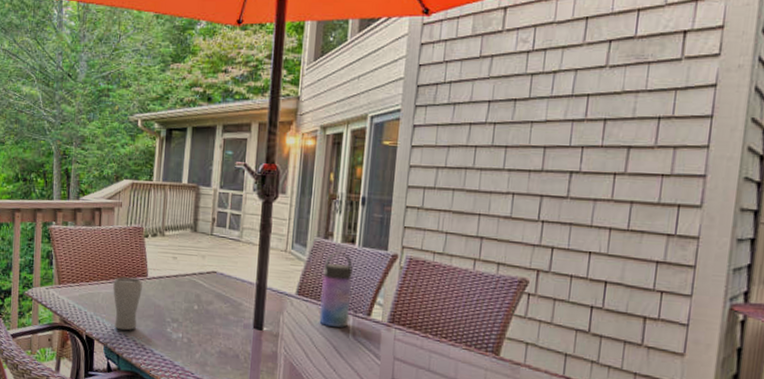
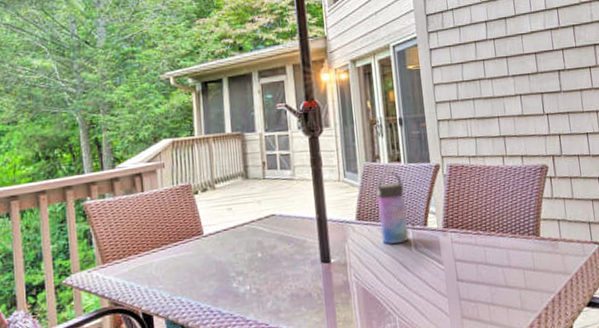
drinking glass: present [113,277,142,331] -> none [166,238,200,298]

